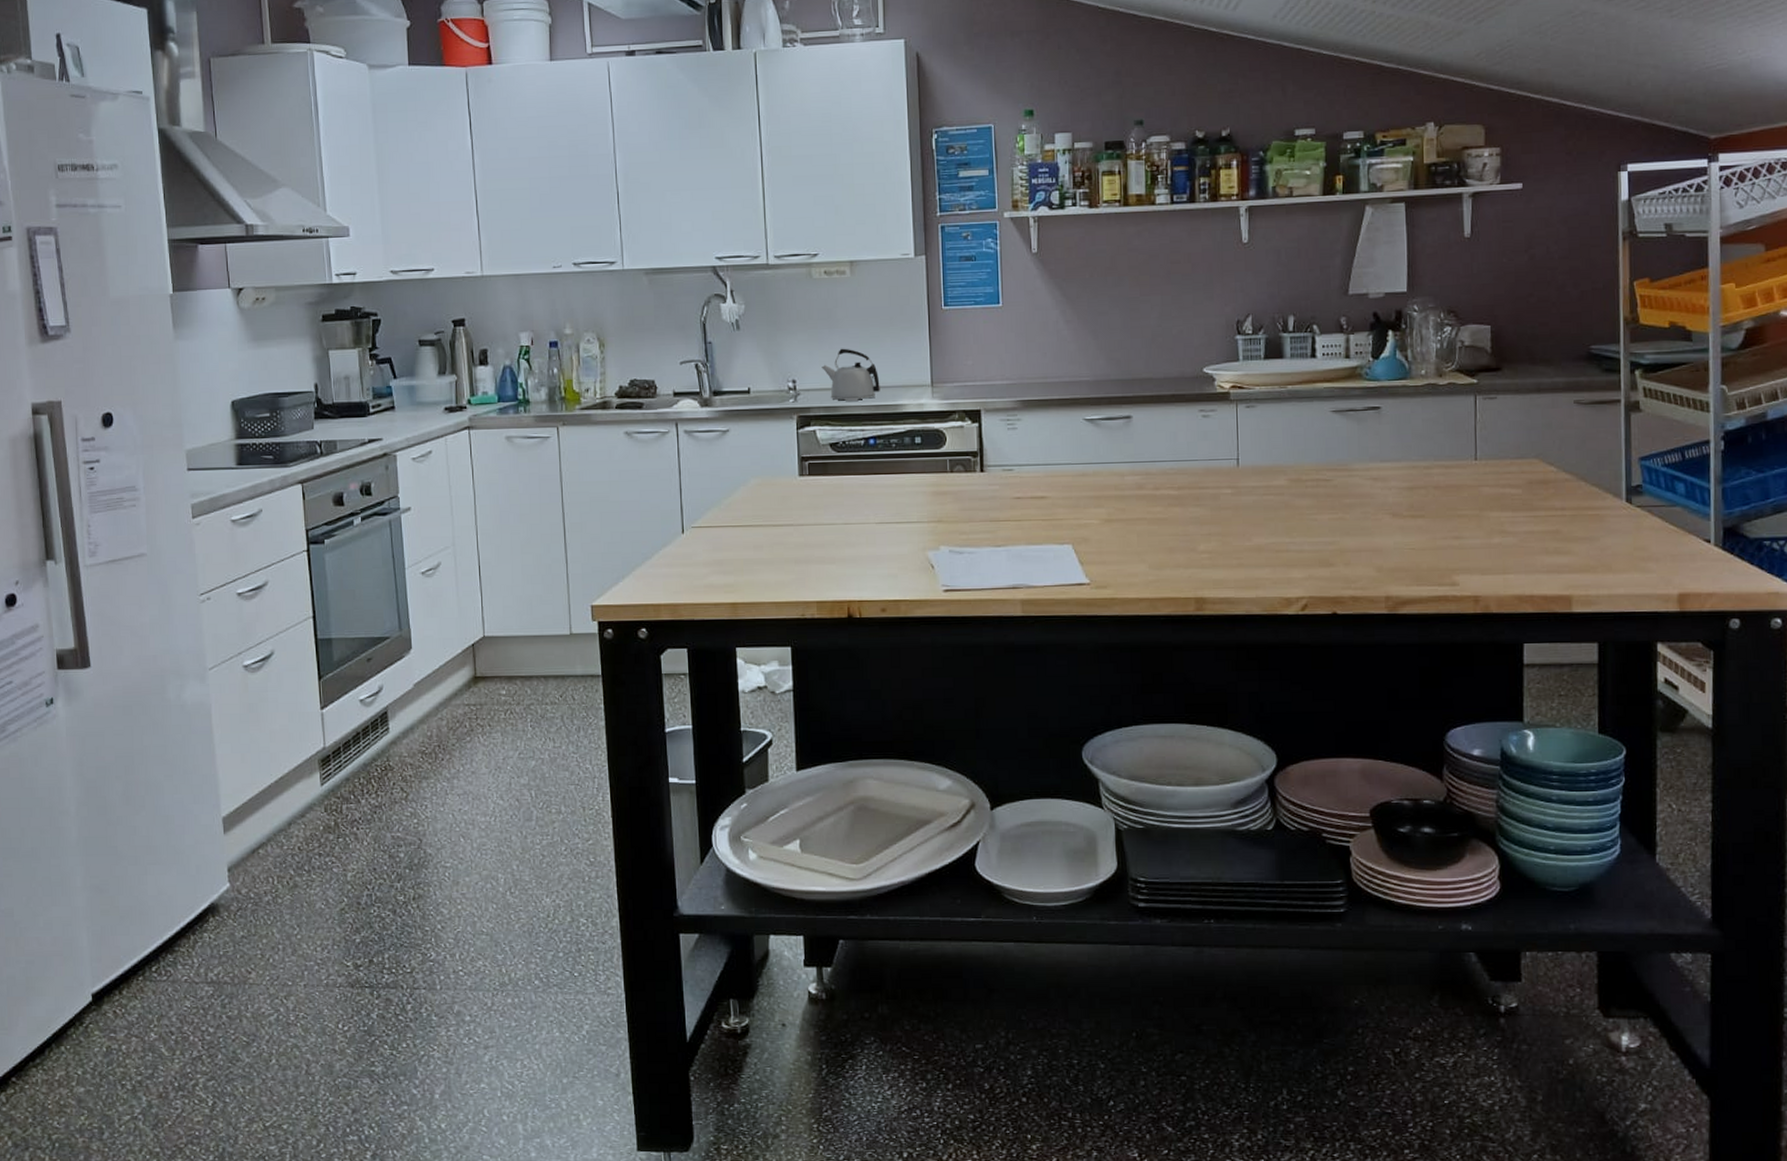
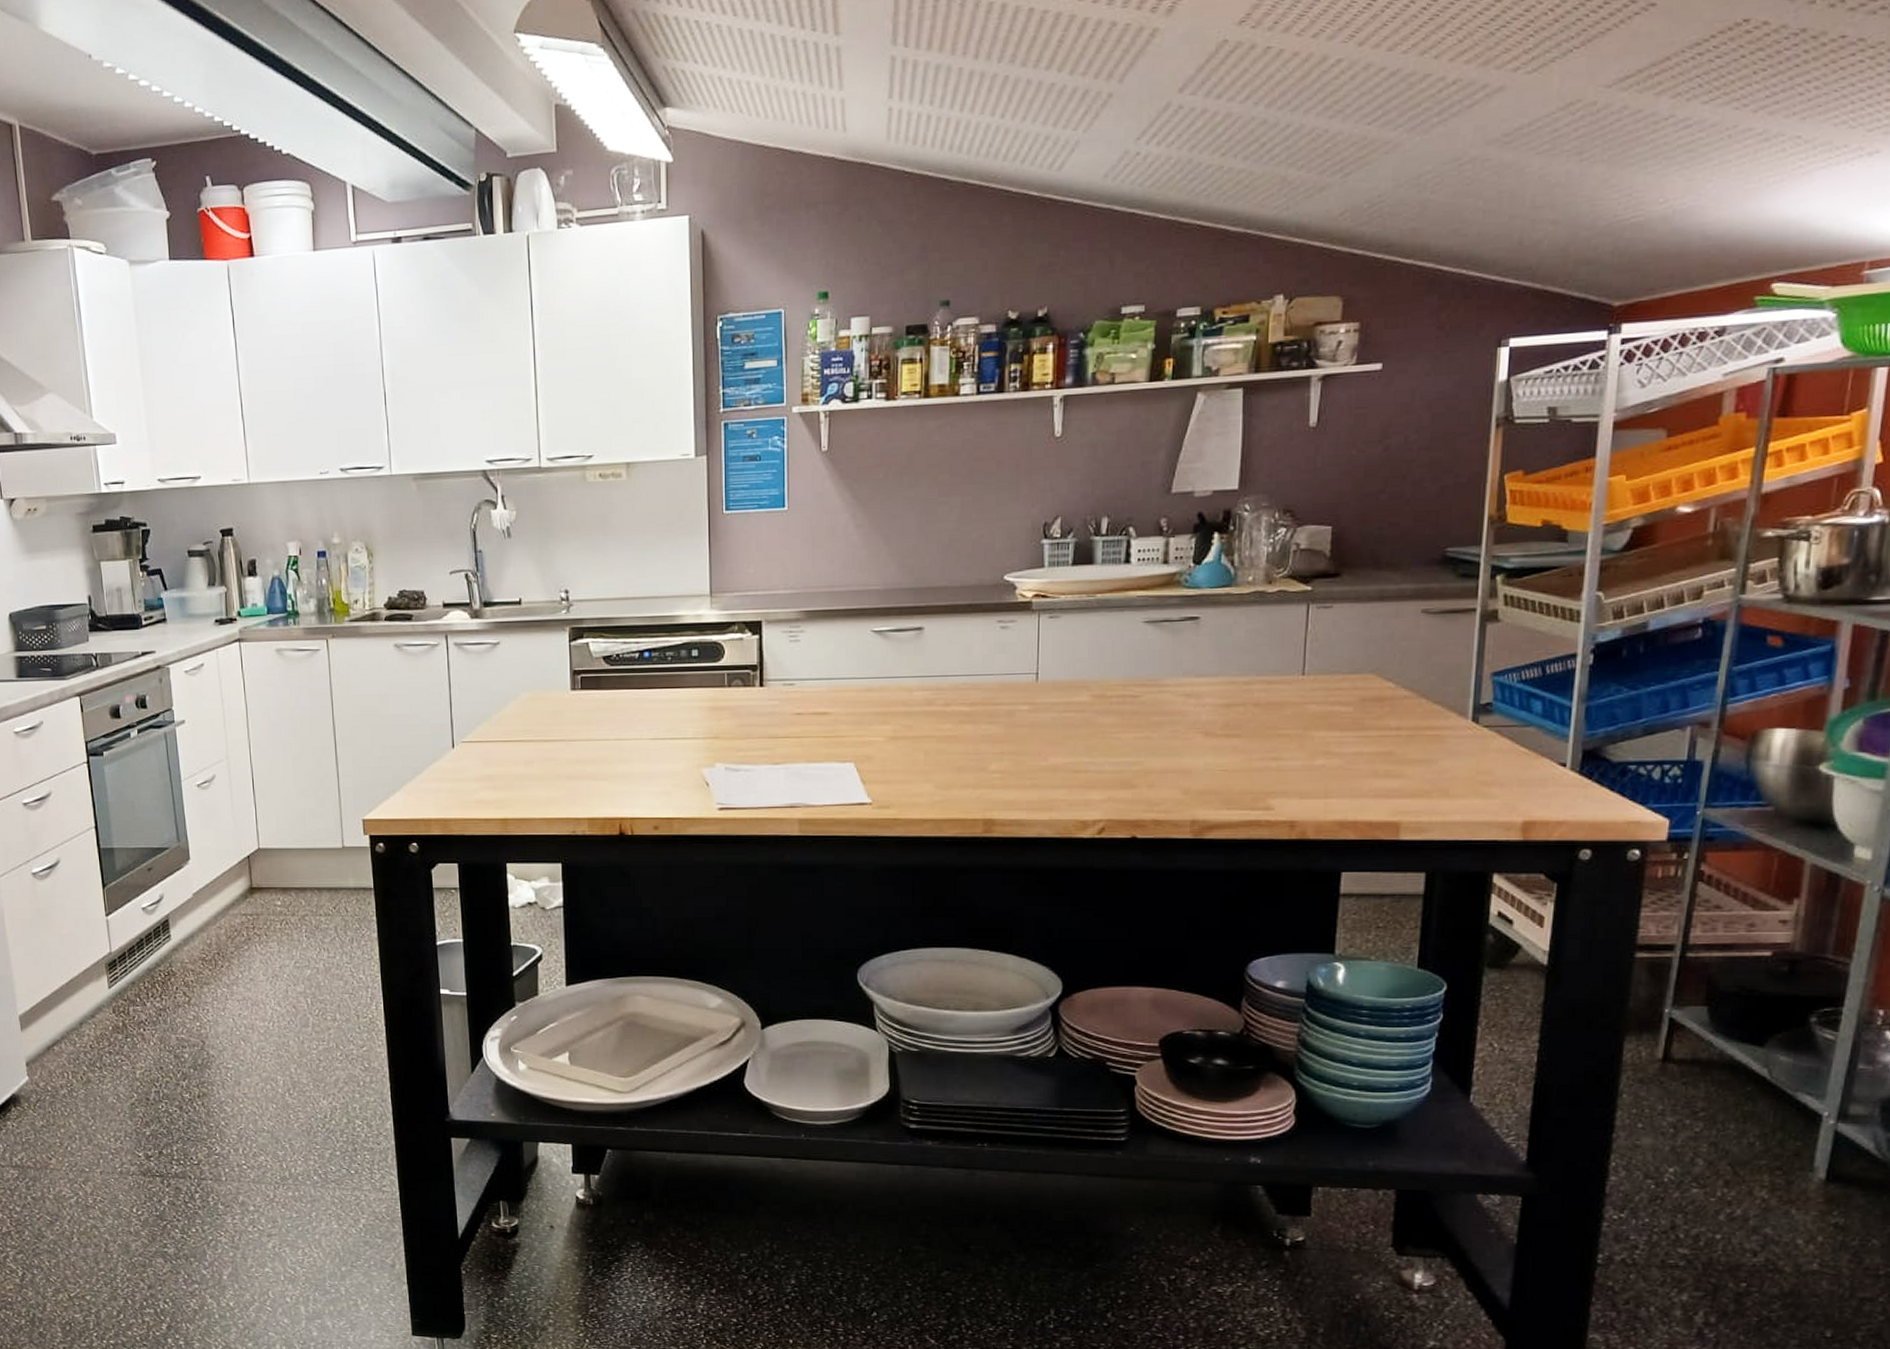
kettle: present [822,348,880,402] -> none [595,556,656,613]

